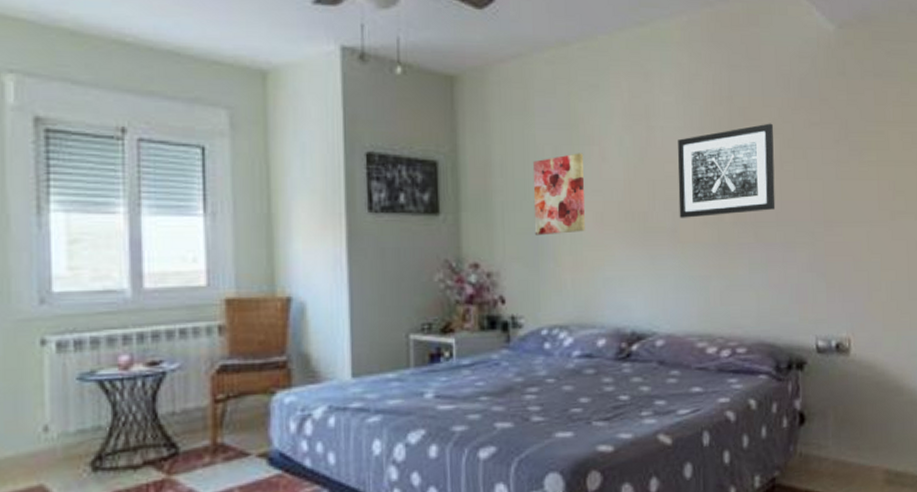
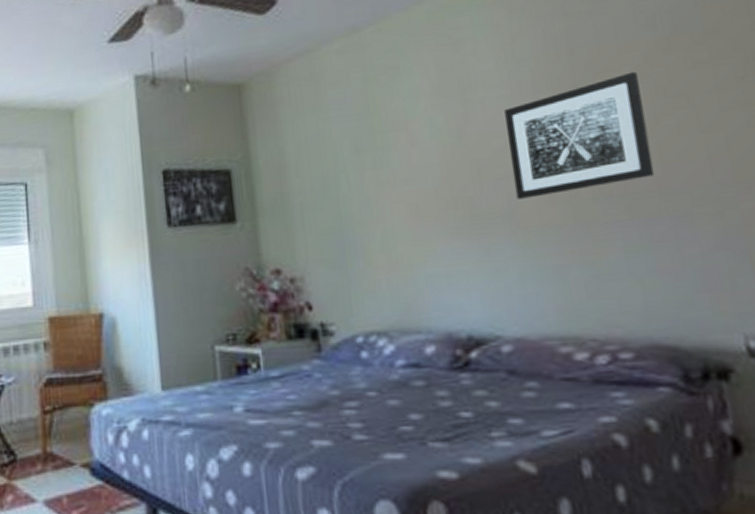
wall art: present [532,153,585,236] -> none [330,141,398,235]

